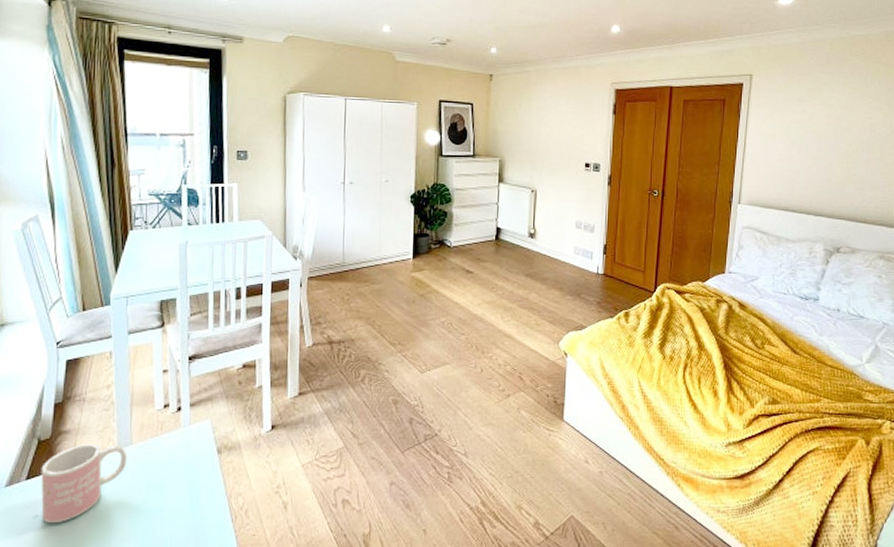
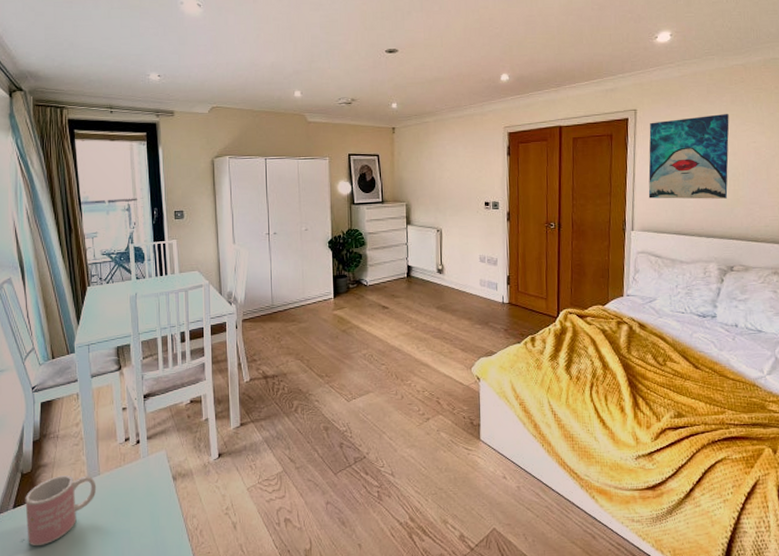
wall art: none [758,86,847,176] -> present [648,114,729,199]

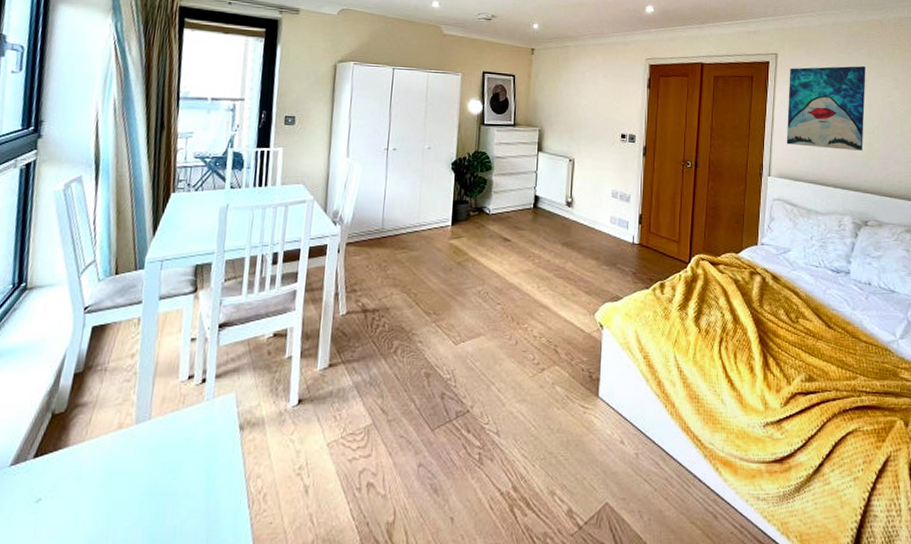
mug: present [25,475,97,547] -> none [45,418,145,509]

